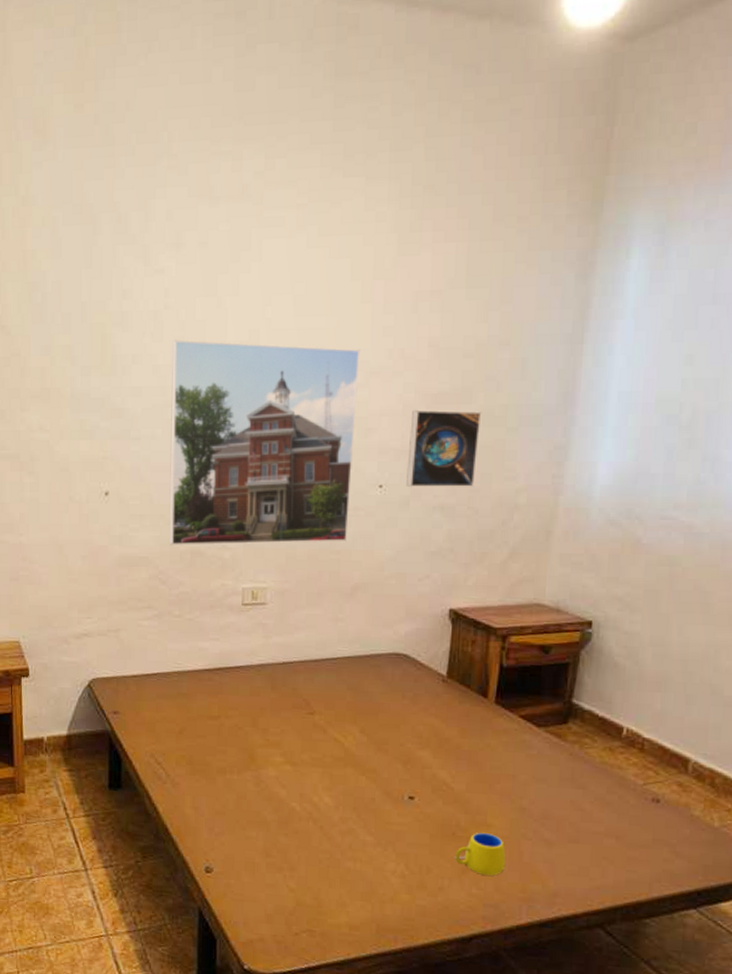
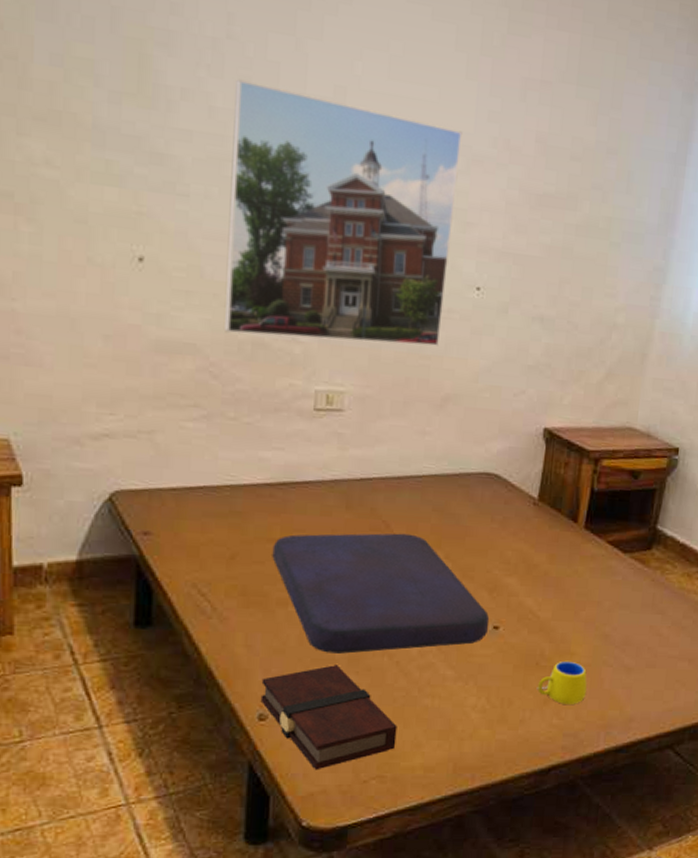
book: none [206,827,323,920] -> present [260,665,397,770]
cushion: none [212,710,405,817] -> present [272,533,490,654]
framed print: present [406,409,482,487] -> none [505,208,587,300]

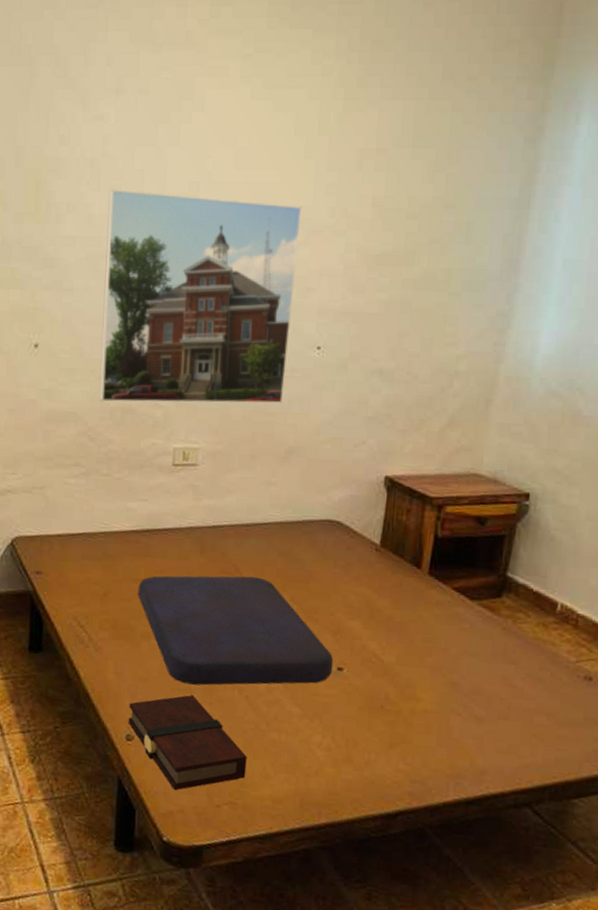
mug: present [536,660,587,704] -> none [381,706,434,751]

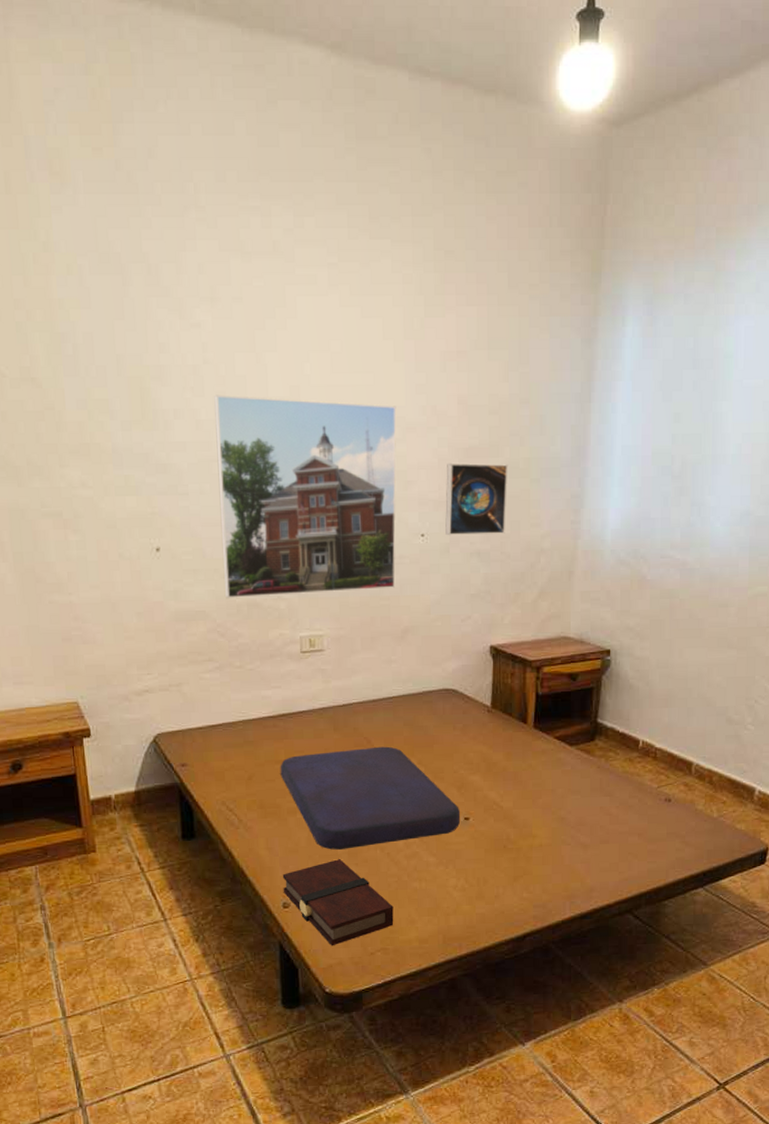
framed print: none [345,270,425,352] -> present [445,462,508,535]

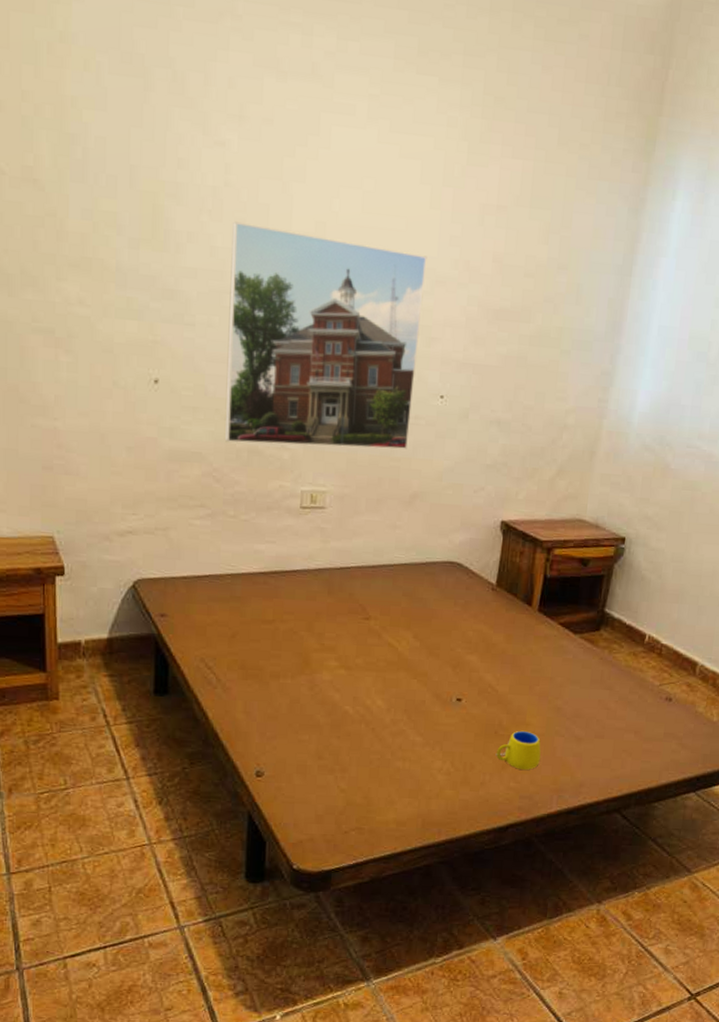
cushion: present [280,746,461,850] -> none [266,615,453,721]
book: present [282,859,394,946] -> none [257,730,373,821]
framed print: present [445,462,508,535] -> none [466,323,539,405]
mug: none [506,842,549,880] -> present [495,730,541,770]

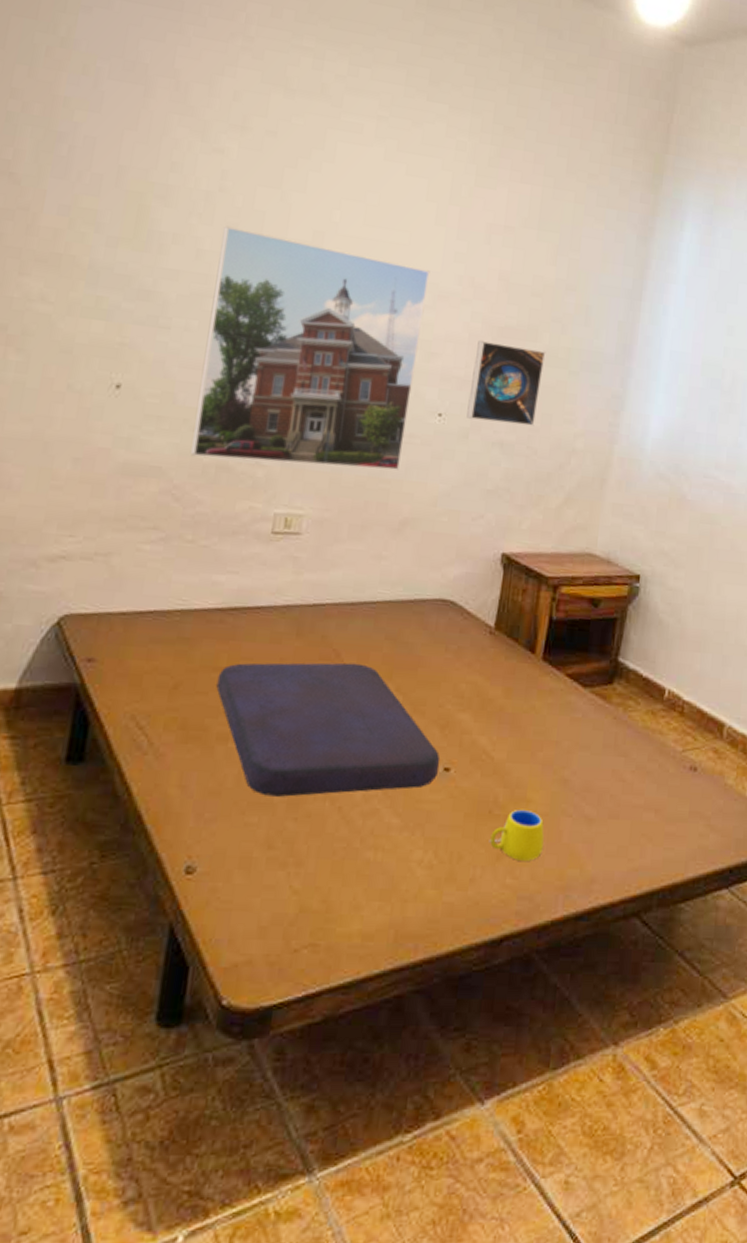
cushion: none [266,615,453,721] -> present [216,662,440,797]
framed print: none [466,323,539,405] -> present [466,339,546,426]

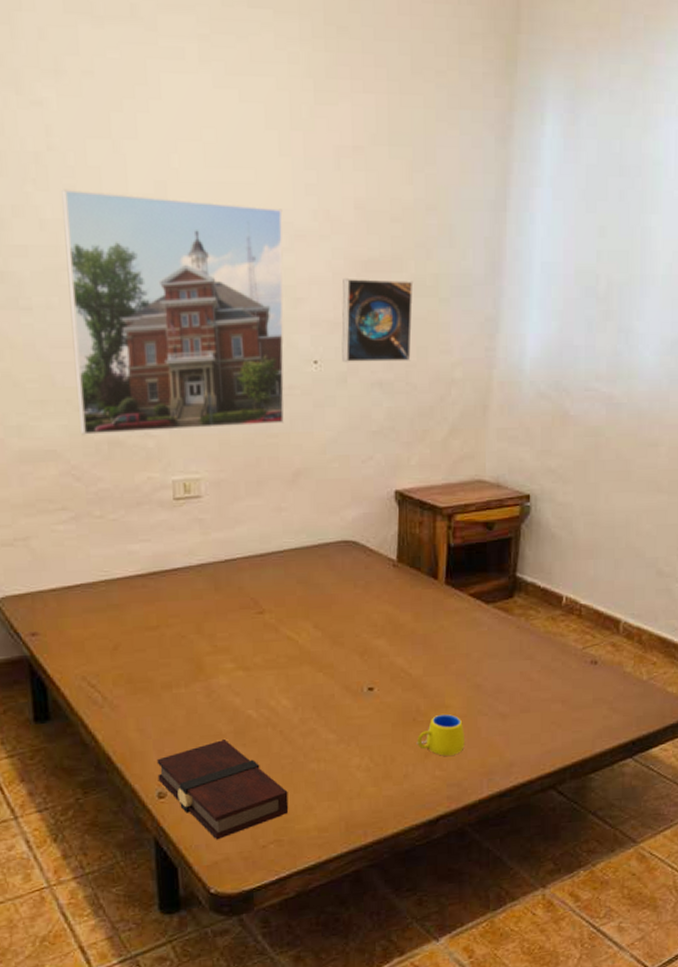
book: none [189,809,336,936] -> present [156,739,289,840]
cushion: present [216,662,440,797] -> none [151,608,364,729]

